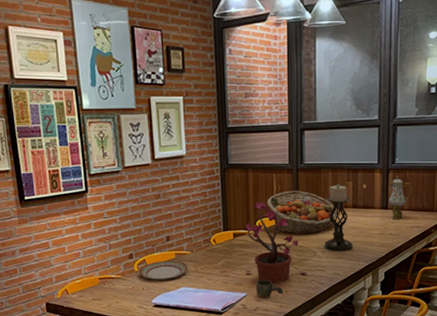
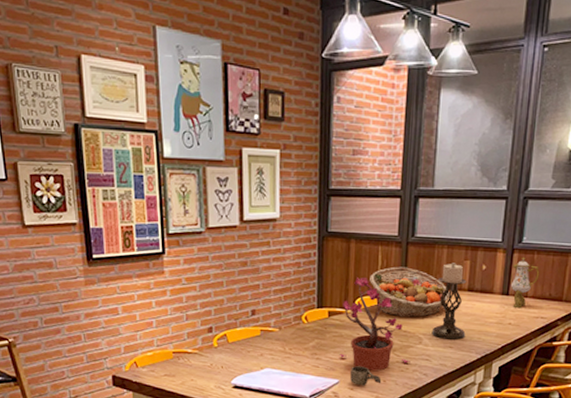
plate: present [139,260,188,280] -> none [219,336,274,359]

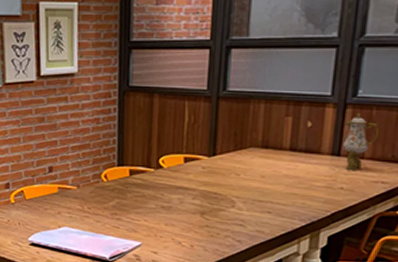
potted plant: present [339,277,411,371] -> none [141,134,222,235]
cup: present [350,366,382,386] -> none [154,228,189,250]
fruit basket: present [370,267,450,318] -> none [175,123,268,179]
candle holder: present [431,263,467,341] -> none [246,119,289,205]

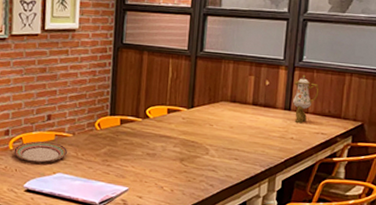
plate: none [16,194,72,216] -> present [14,141,67,163]

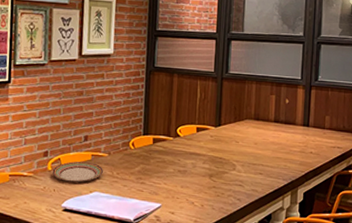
teapot: present [292,74,319,124] -> none [310,93,334,139]

